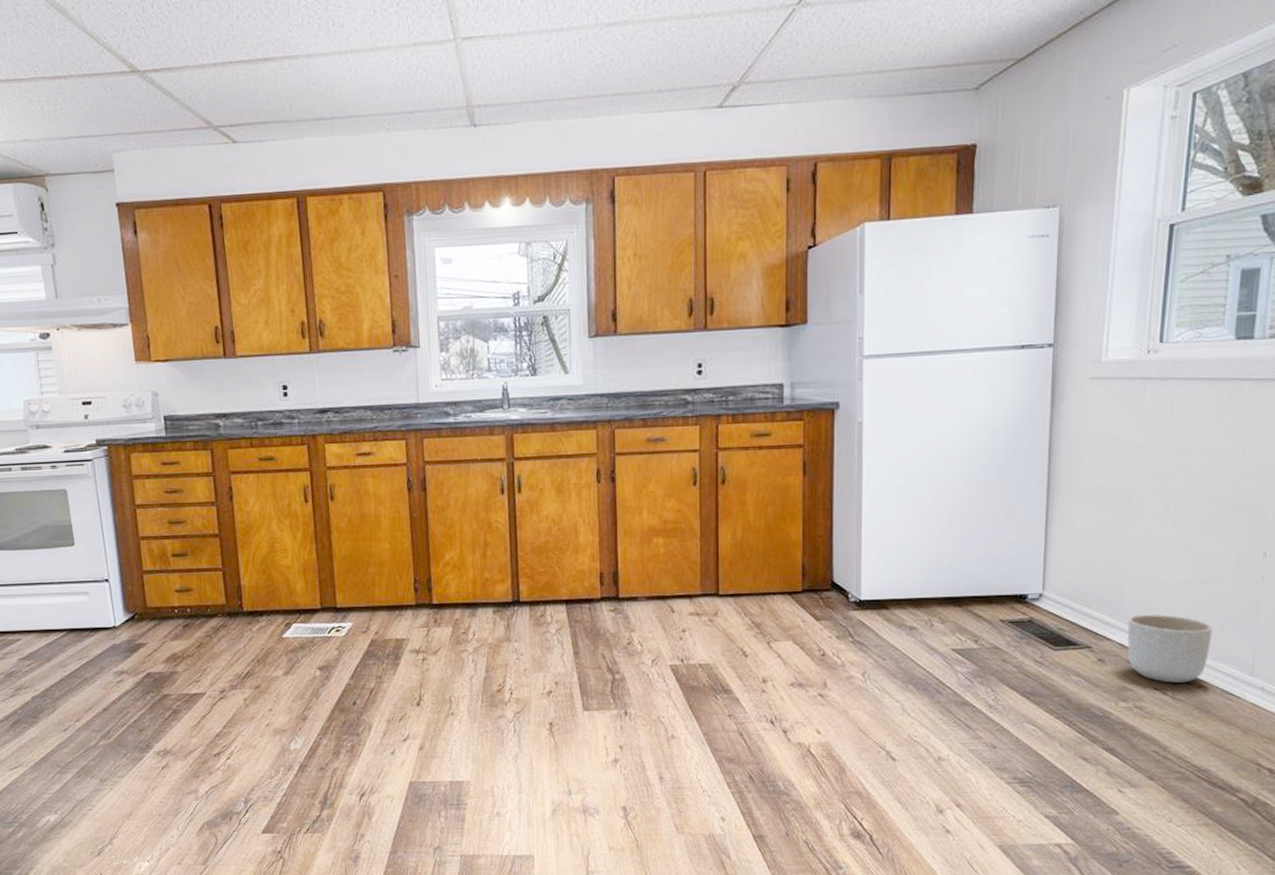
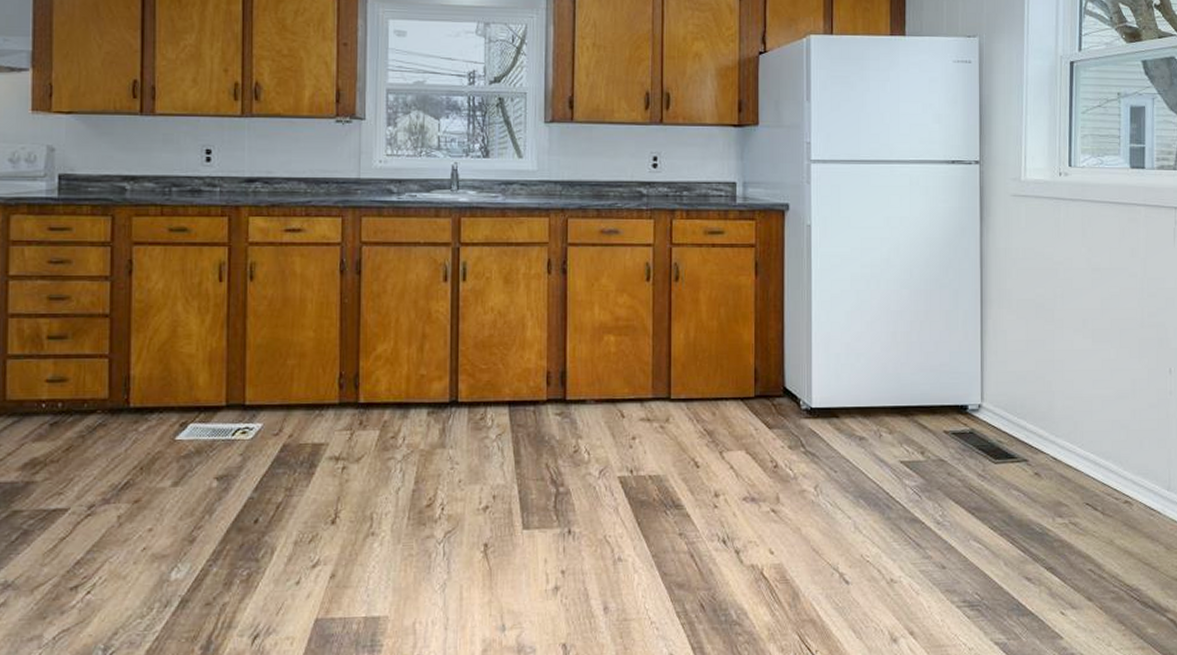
planter: present [1127,614,1213,683] -> none [1059,427,1132,498]

